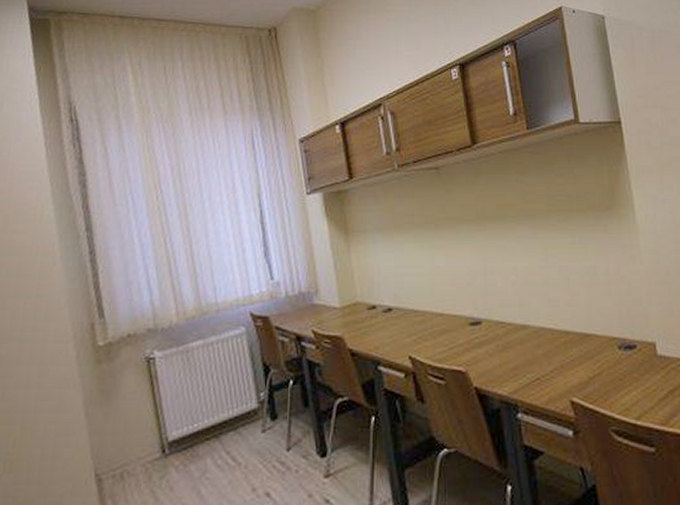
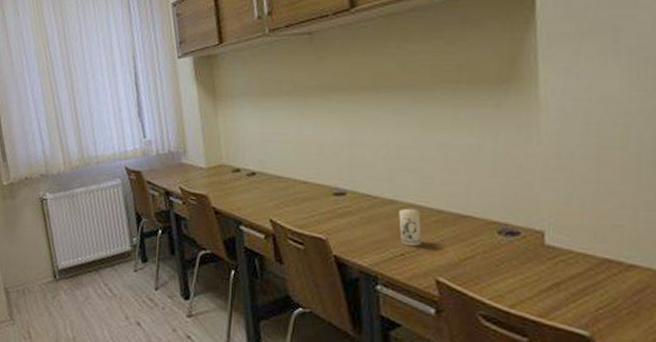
candle: none [532,332,554,370] -> present [399,208,422,247]

